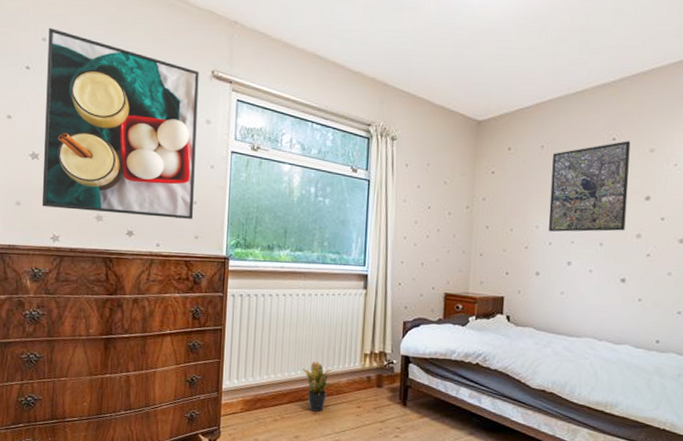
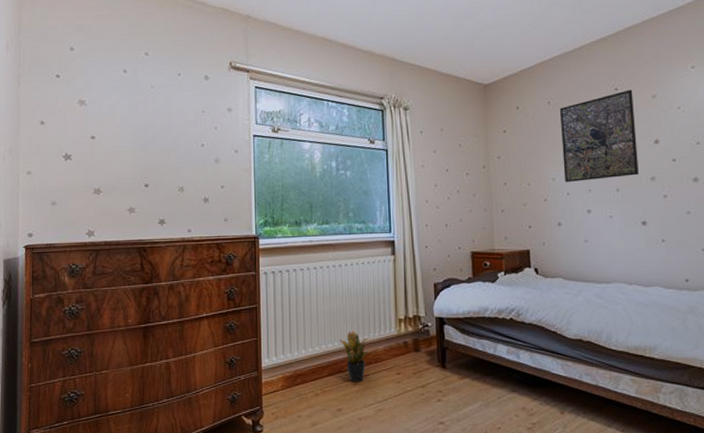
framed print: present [41,27,199,219] -> none [76,37,221,205]

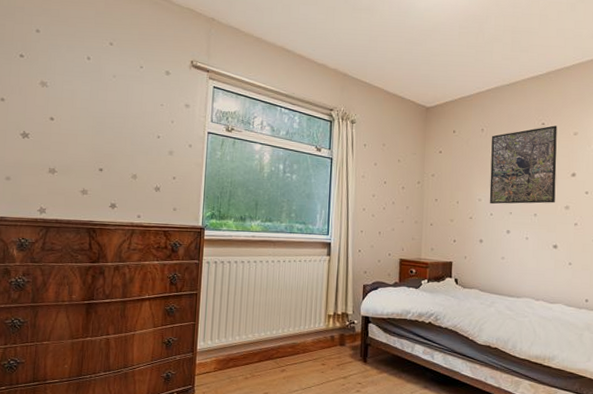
potted plant: present [339,330,370,382] -> none [272,322,300,370]

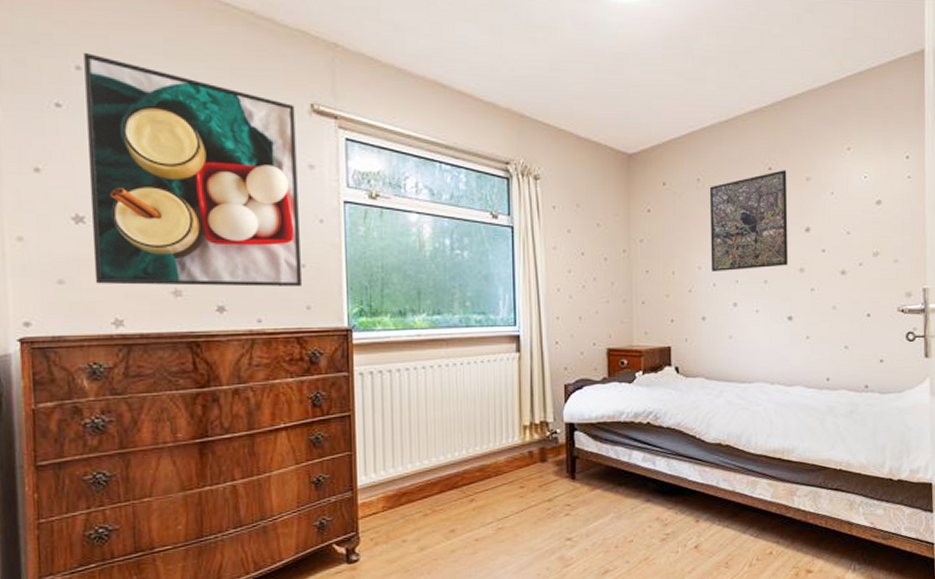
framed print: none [30,20,180,193] -> present [84,52,301,287]

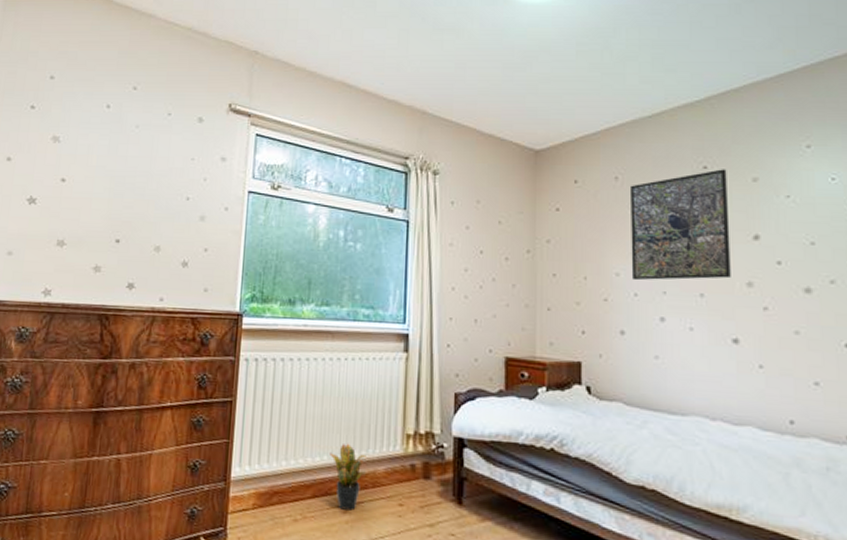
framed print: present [84,52,301,287] -> none [35,65,215,269]
potted plant: none [453,440,489,499] -> present [330,443,368,511]

